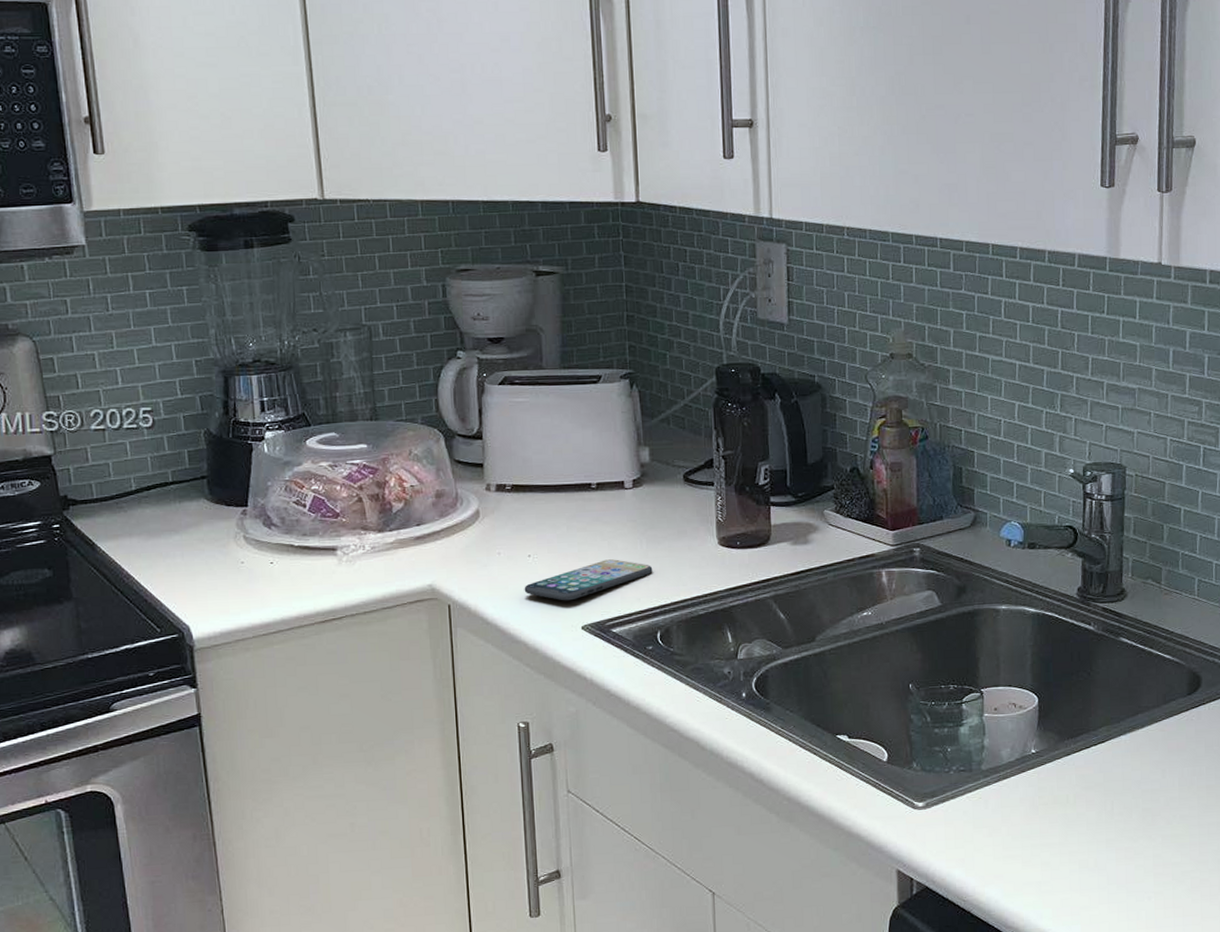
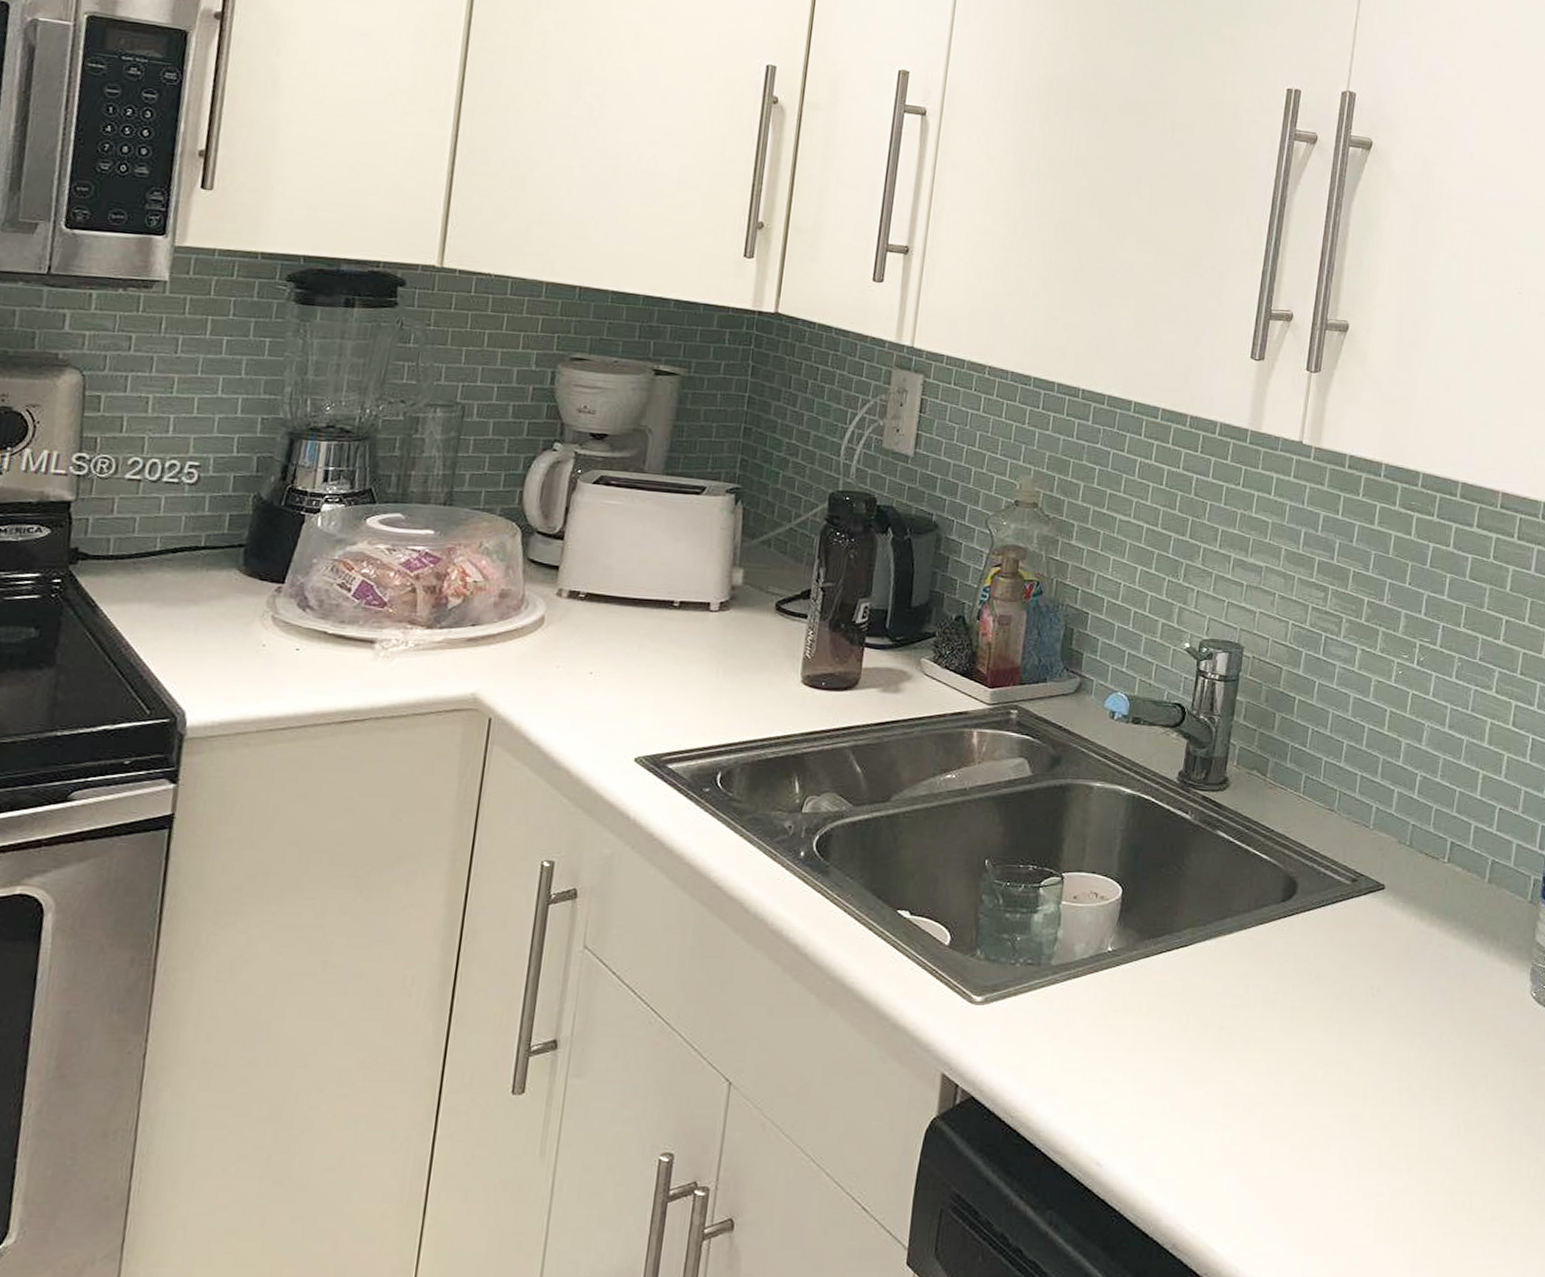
smartphone: present [524,559,653,601] -> none [577,686,725,728]

